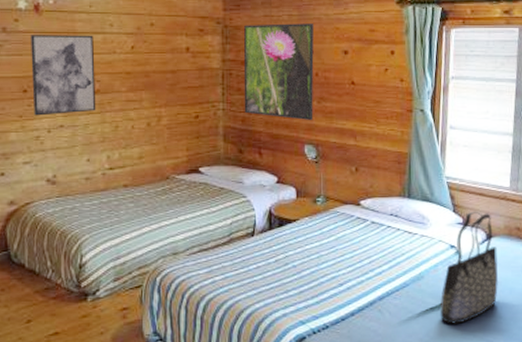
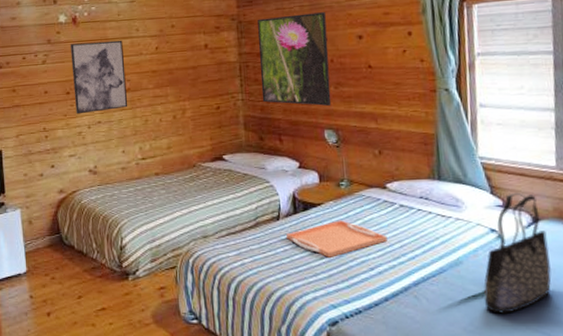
serving tray: none [259,236,358,274] -> present [285,220,388,258]

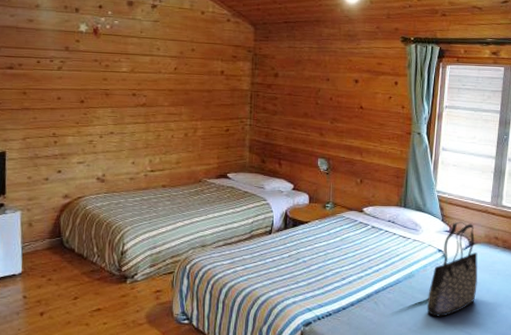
wall art: present [70,40,128,114] -> none [88,54,143,124]
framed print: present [257,12,332,107] -> none [268,54,330,138]
serving tray: present [285,220,388,258] -> none [275,236,359,268]

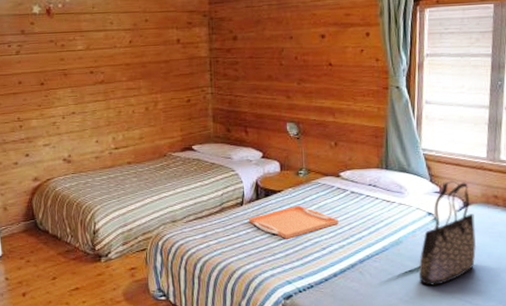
serving tray: none [275,236,359,268] -> present [248,205,339,239]

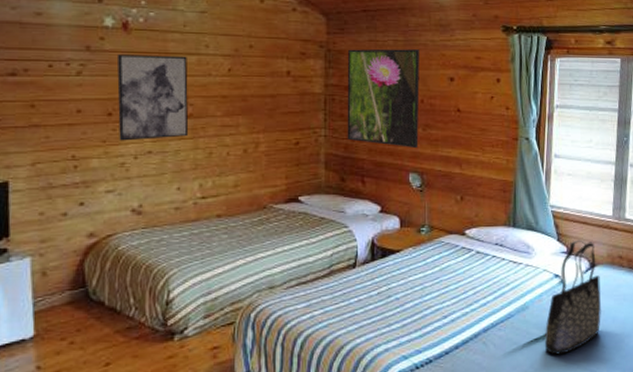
wall art: none [44,32,102,105] -> present [116,54,189,141]
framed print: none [228,11,294,101] -> present [347,49,419,149]
serving tray: present [248,205,339,239] -> none [361,267,462,307]

